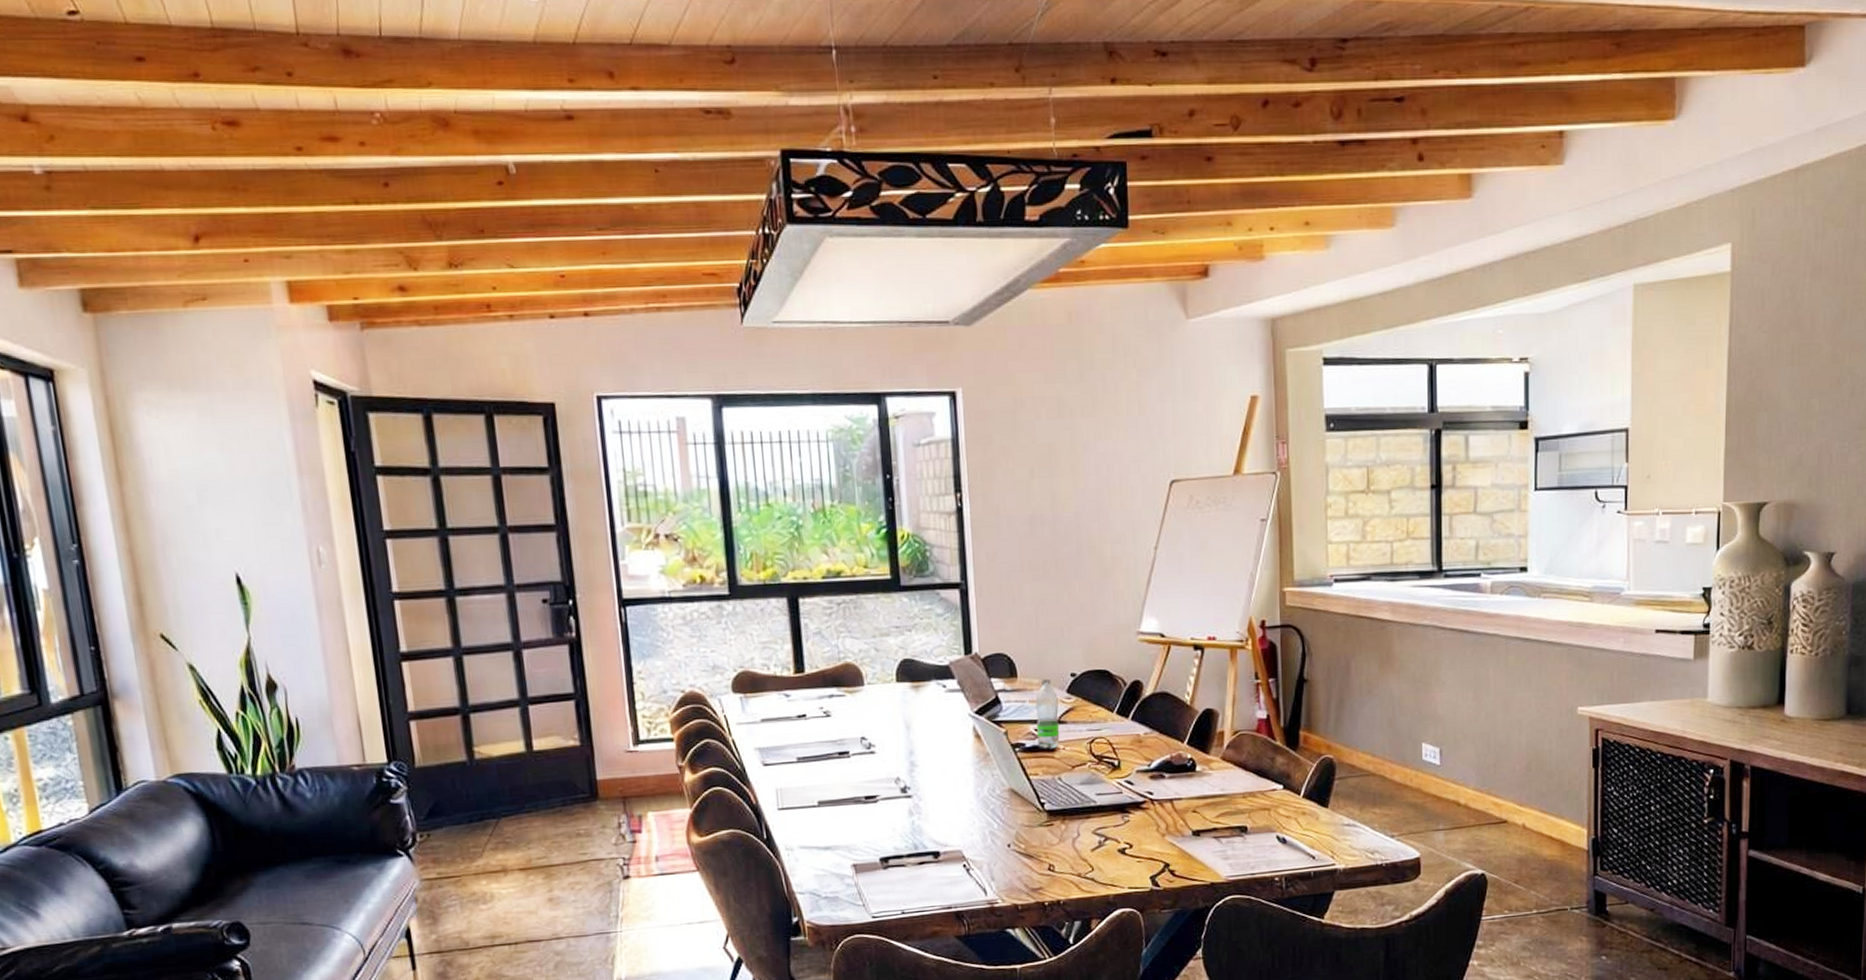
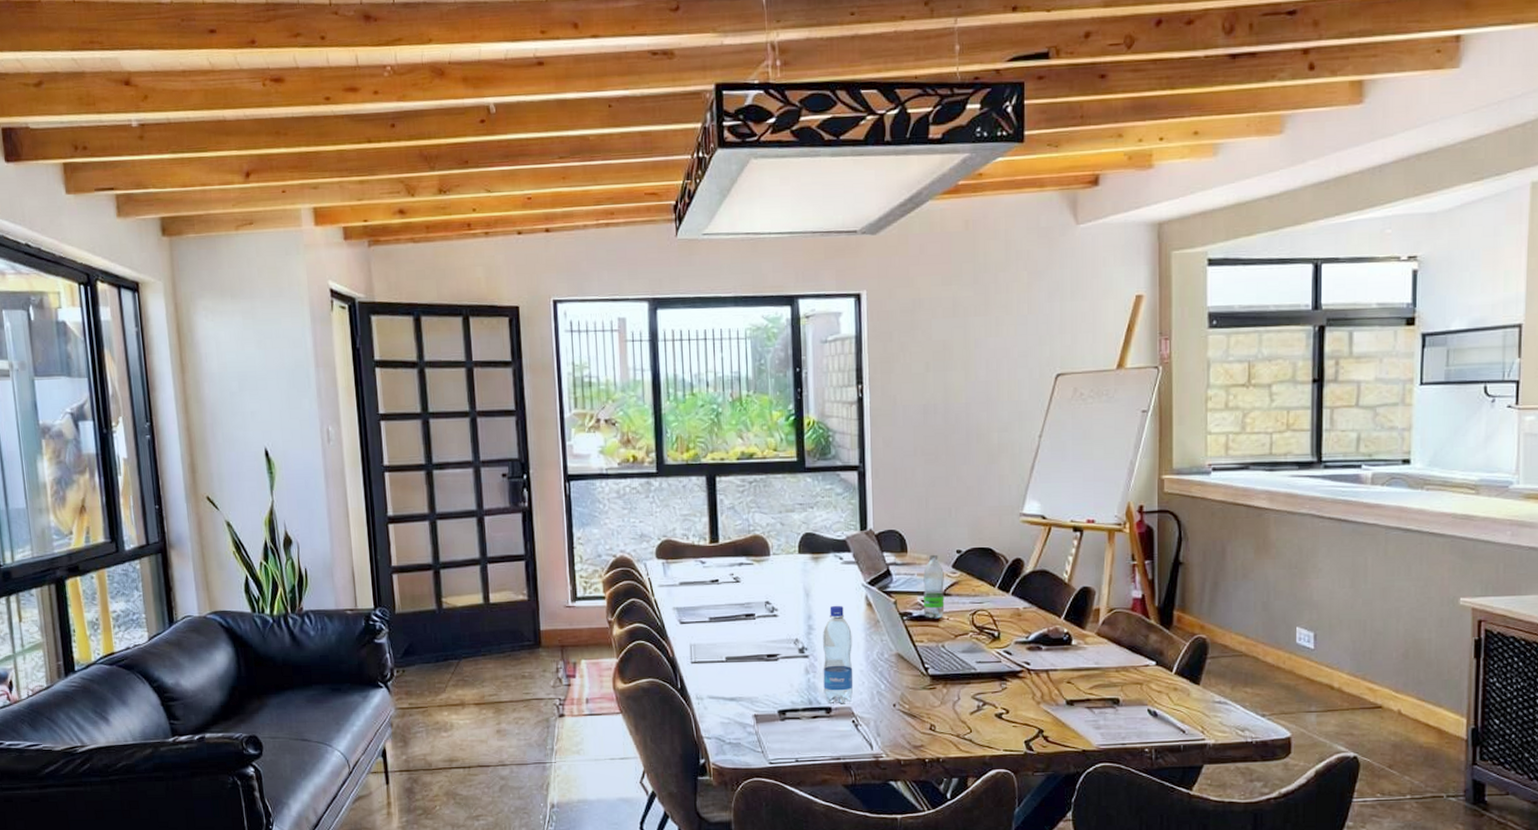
bottle: none [927,738,963,848] -> present [823,605,854,704]

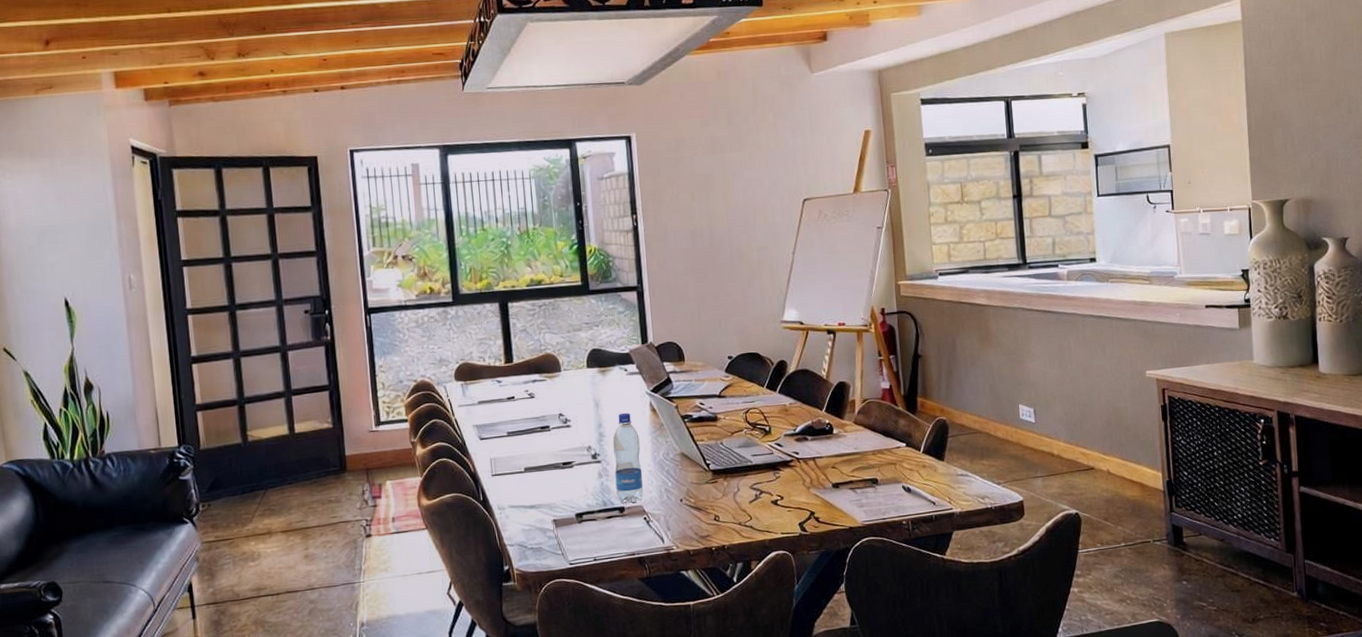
bottle: present [923,554,945,619] -> none [700,361,721,420]

